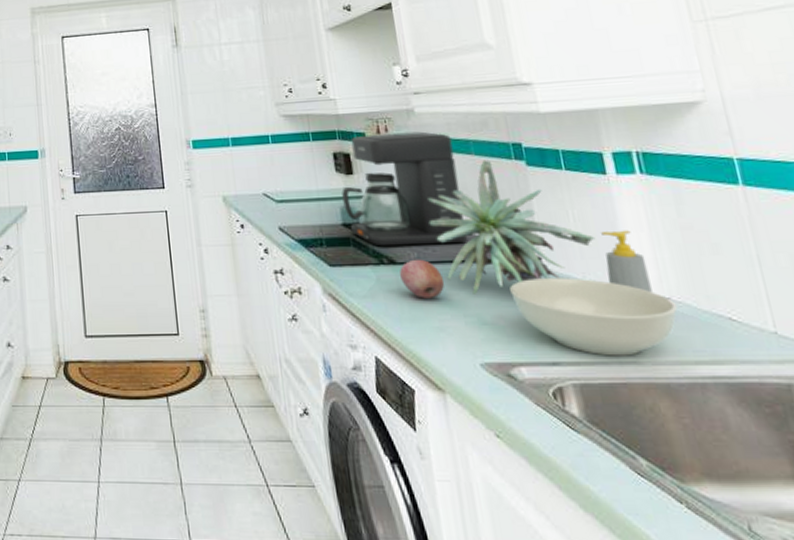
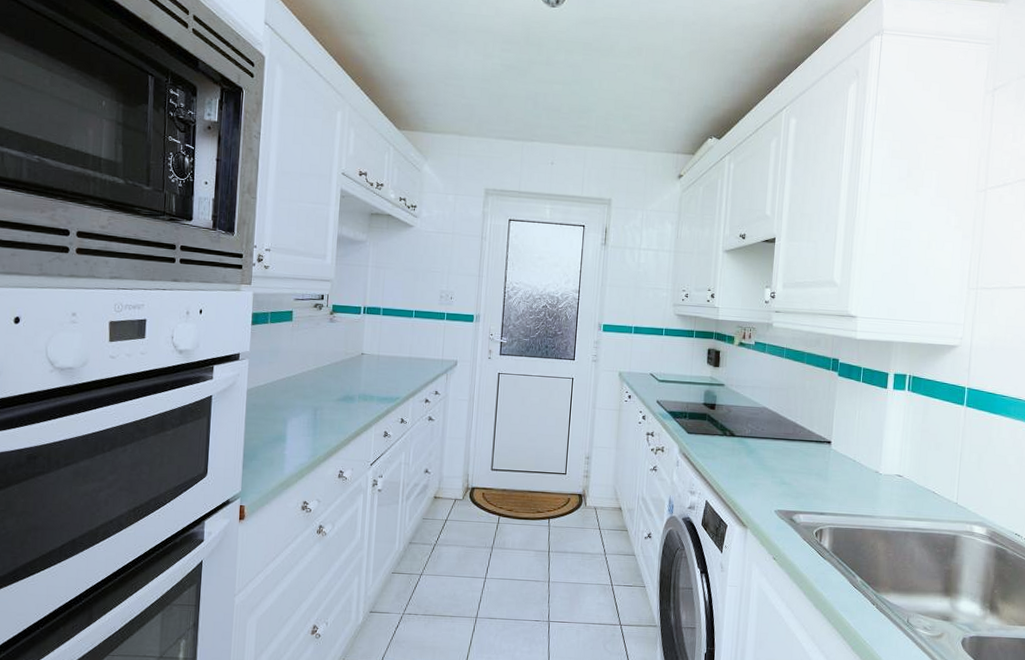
coffee maker: present [342,131,469,247] -> none [707,338,793,426]
fruit: present [399,259,445,299] -> none [735,434,765,463]
plant: present [428,160,596,294] -> none [764,368,869,463]
bowl: present [508,277,678,356] -> none [805,455,905,512]
soap bottle: present [601,230,653,293] -> none [868,427,895,472]

